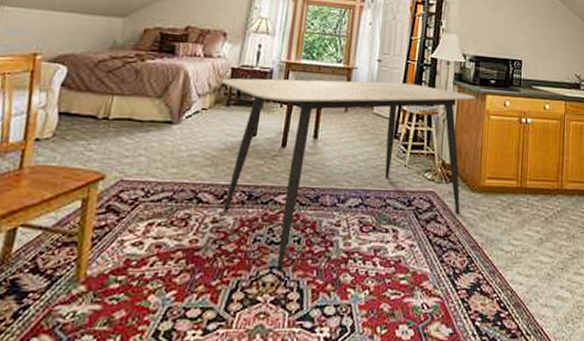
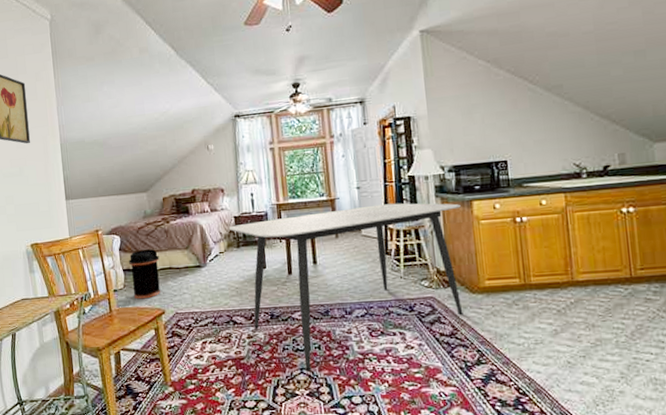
trash can: none [65,89,118,157] -> present [129,249,160,299]

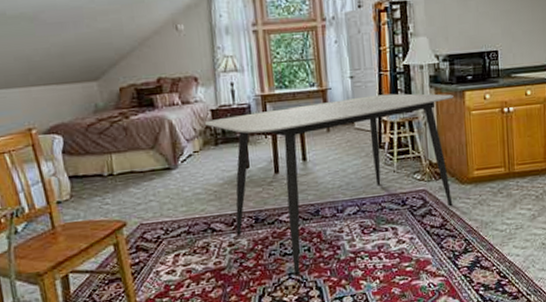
trash can: present [129,249,160,299] -> none [76,150,120,211]

